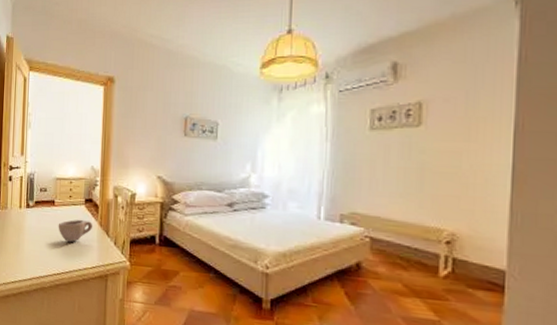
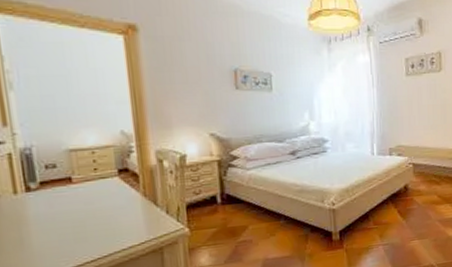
cup: present [58,219,93,242] -> none [82,193,135,222]

